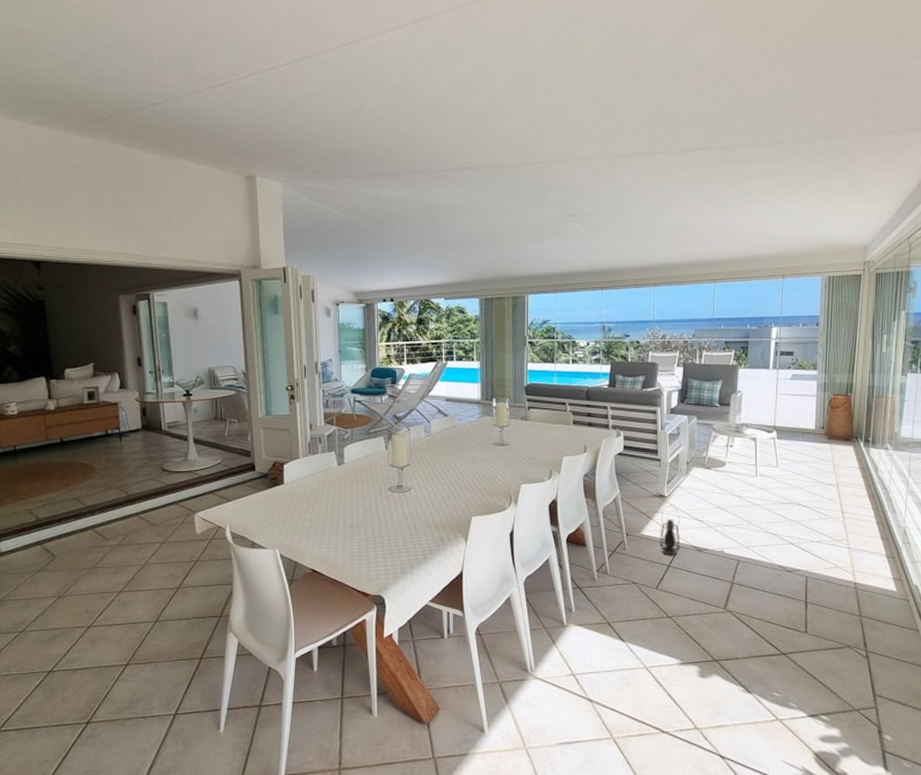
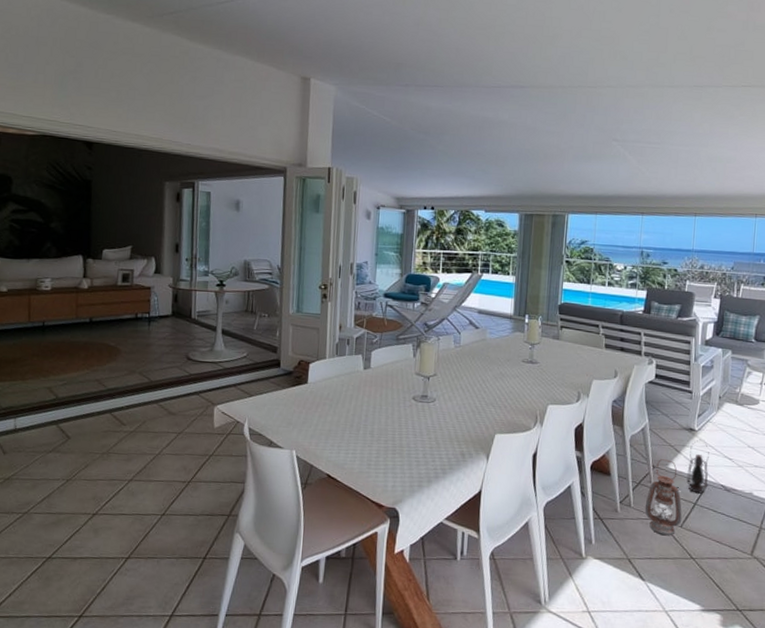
lantern: none [621,526,657,598] -> present [644,459,682,536]

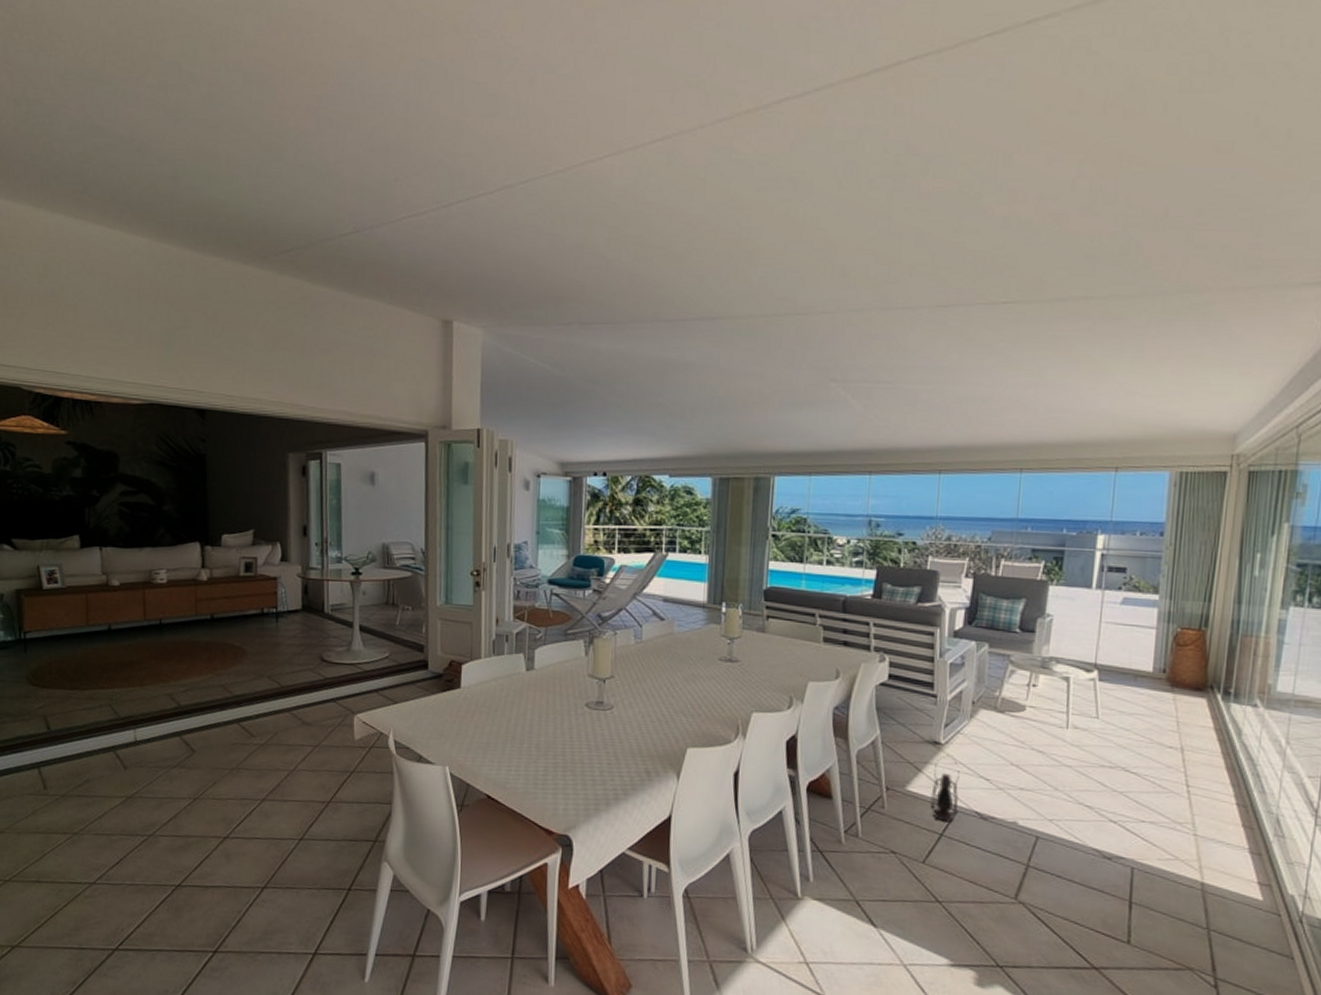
lantern: present [644,459,682,536] -> none [876,779,925,874]

